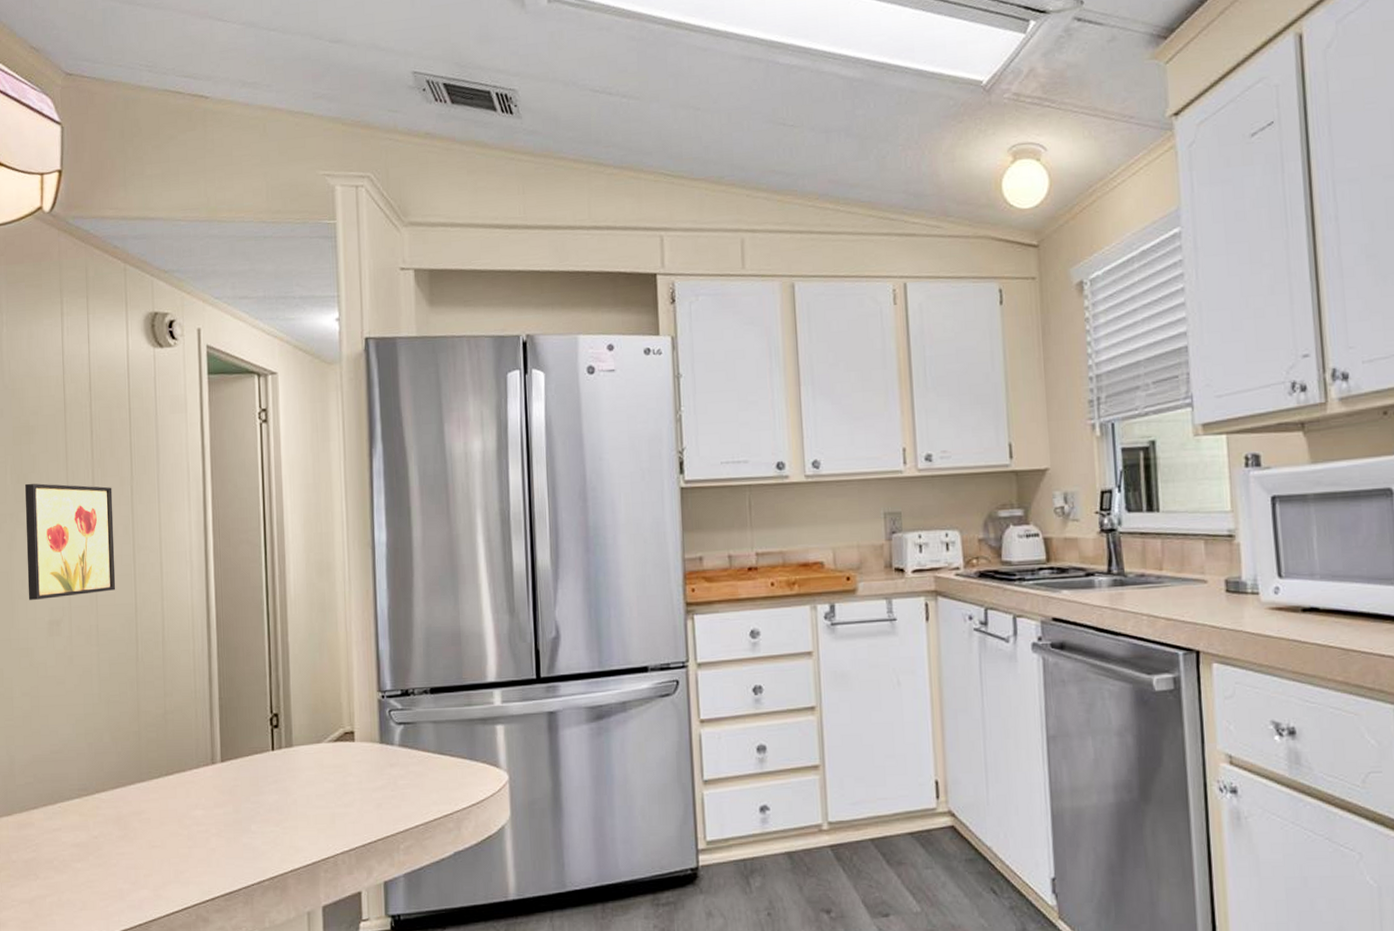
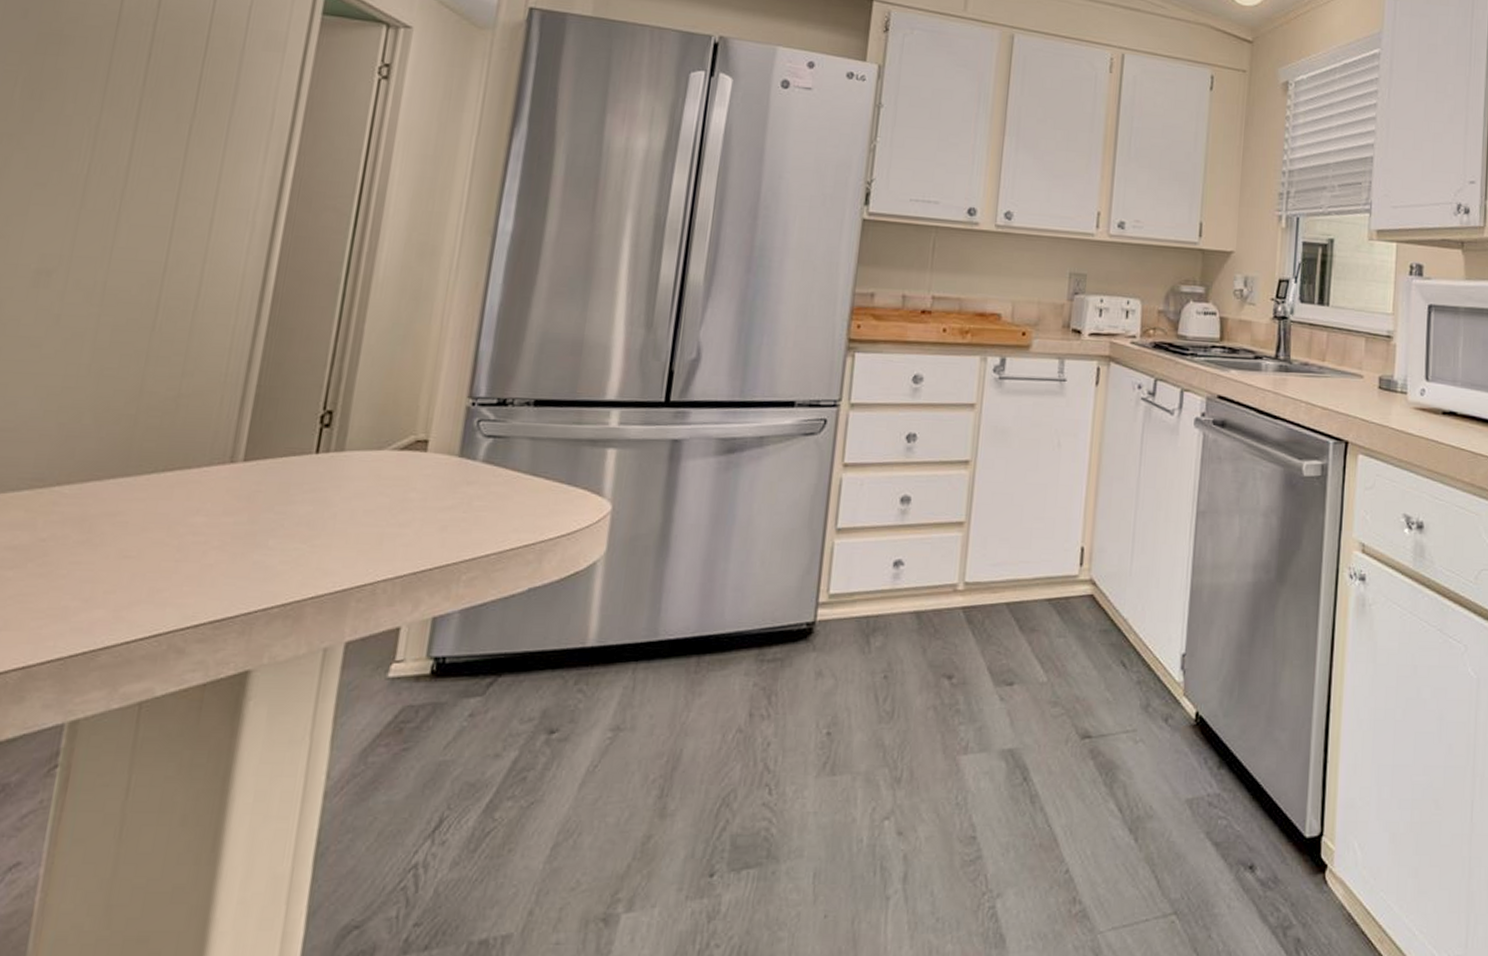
wall art: present [25,483,116,600] -> none [11,101,164,244]

